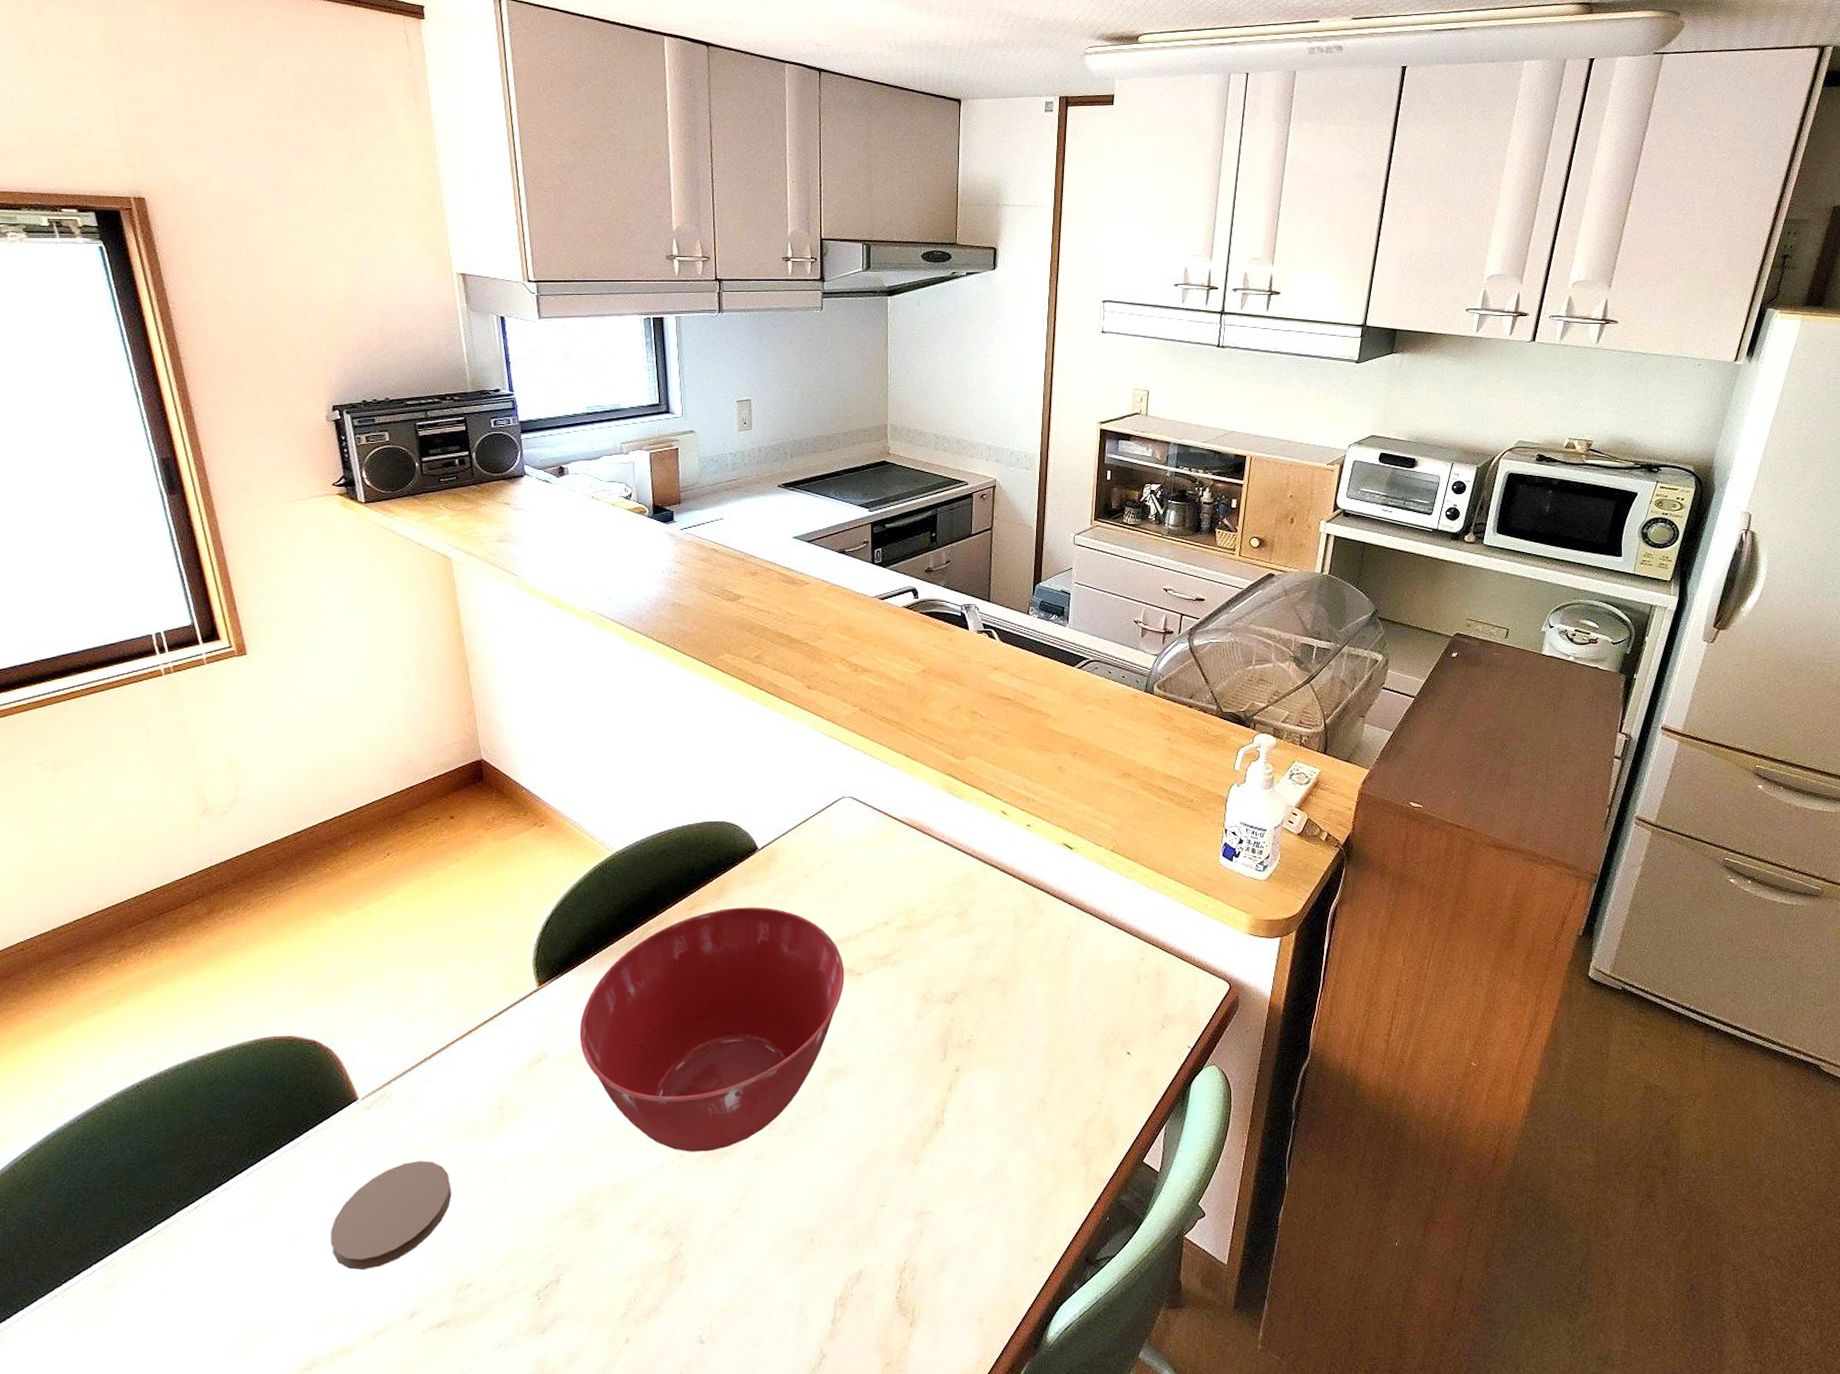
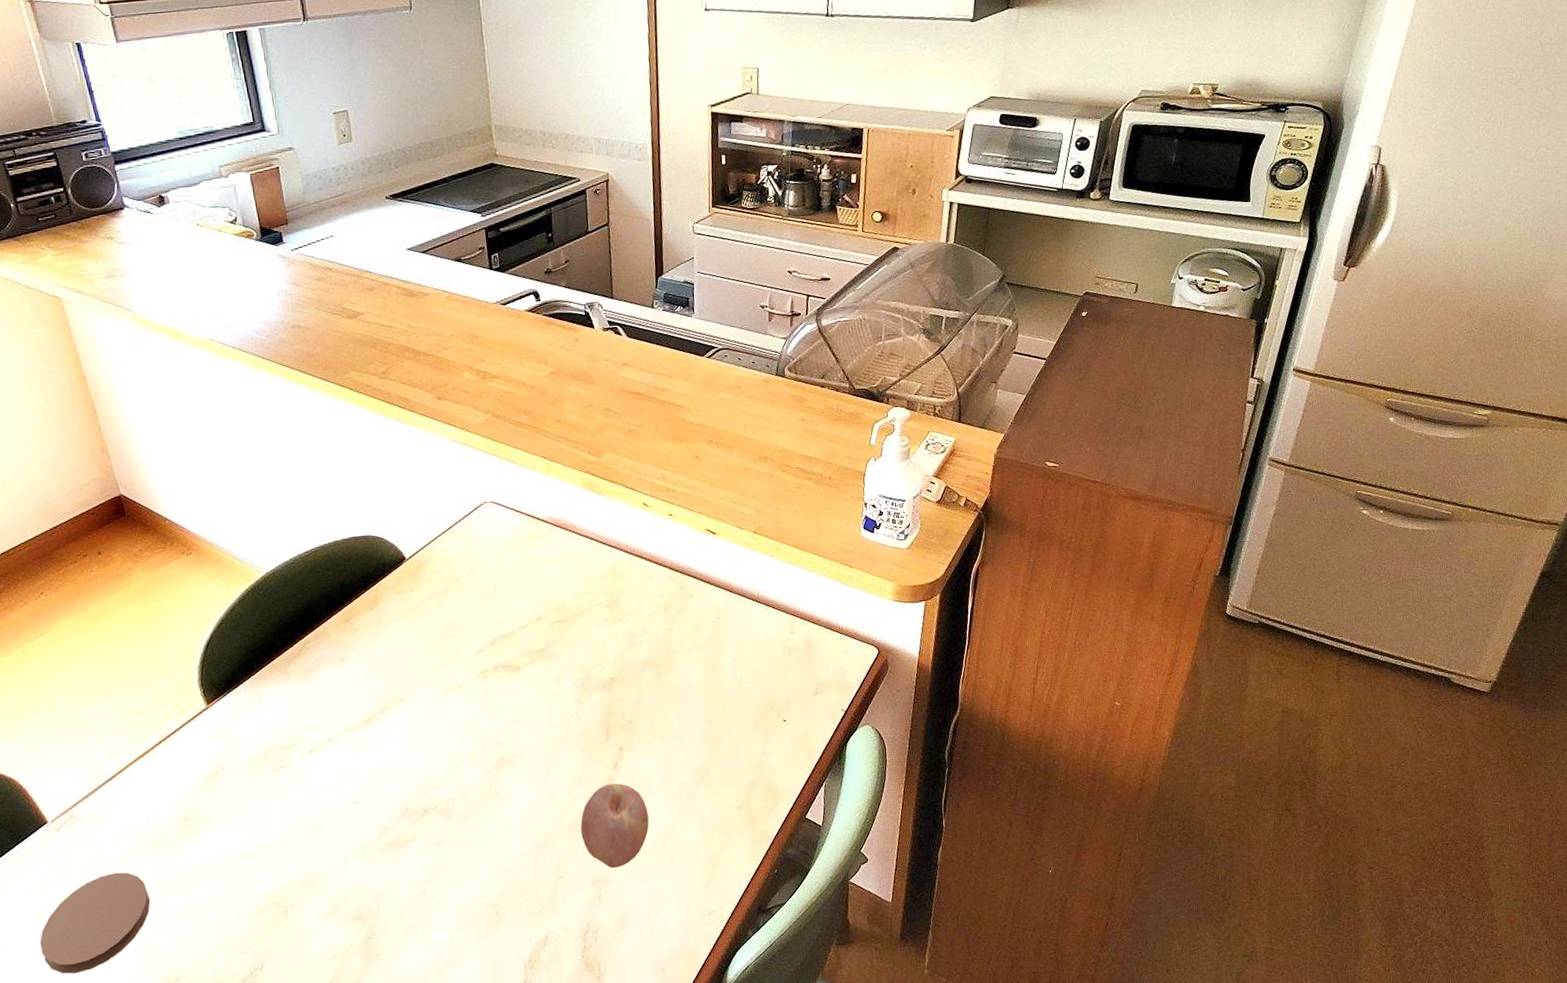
mixing bowl: present [579,907,844,1152] -> none [252,613,504,845]
fruit: none [908,1107,979,1201] -> present [580,783,649,868]

